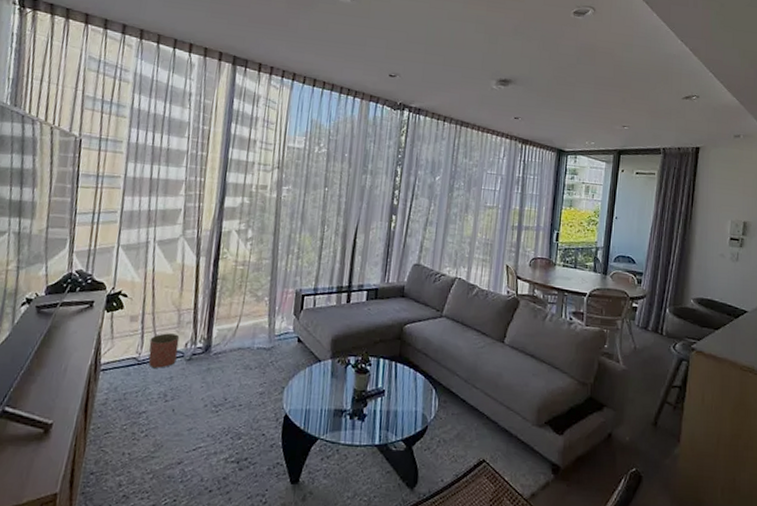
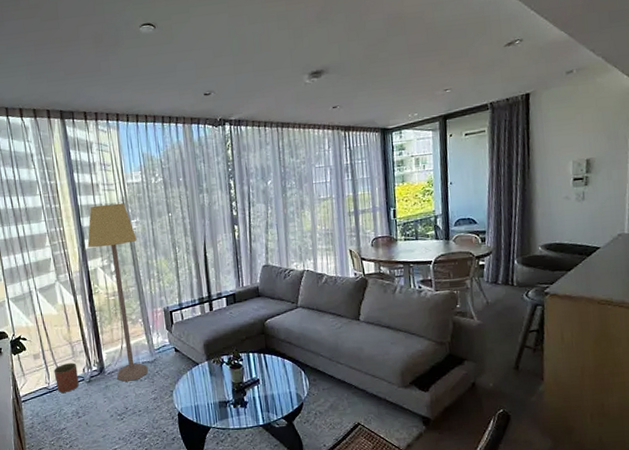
lamp: none [222,162,285,368] -> present [87,203,148,382]

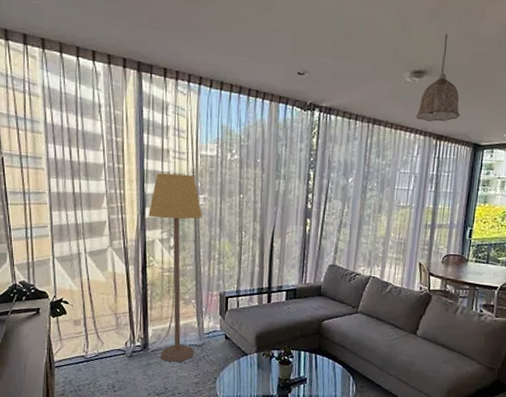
planter: present [53,363,79,394] -> none [94,334,120,365]
pendant lamp: none [321,34,363,116] -> present [416,34,461,122]

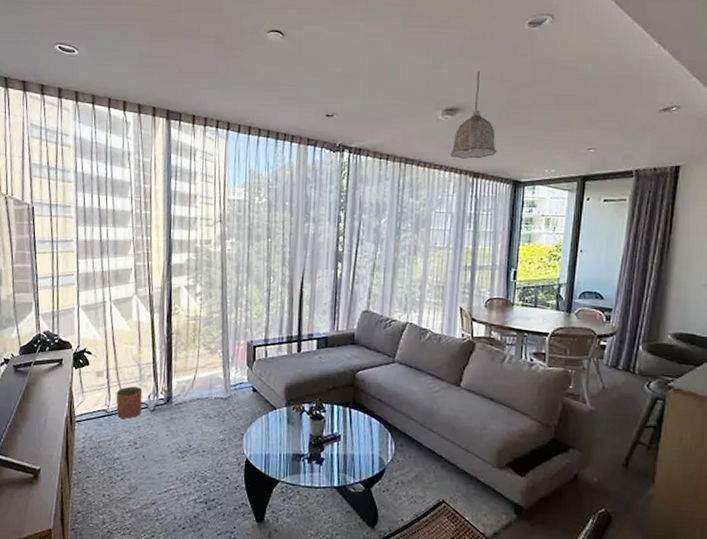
planter: none [94,334,120,365] -> present [116,386,143,419]
lamp: present [148,172,202,362] -> none [174,218,230,417]

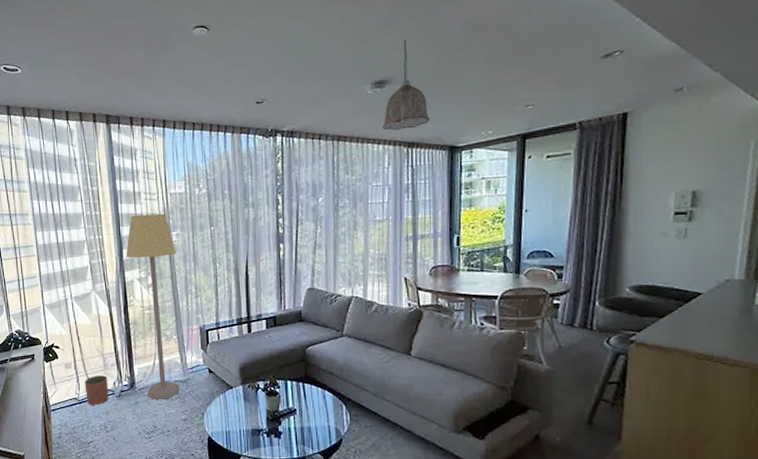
lamp: none [174,218,230,417] -> present [126,213,180,399]

